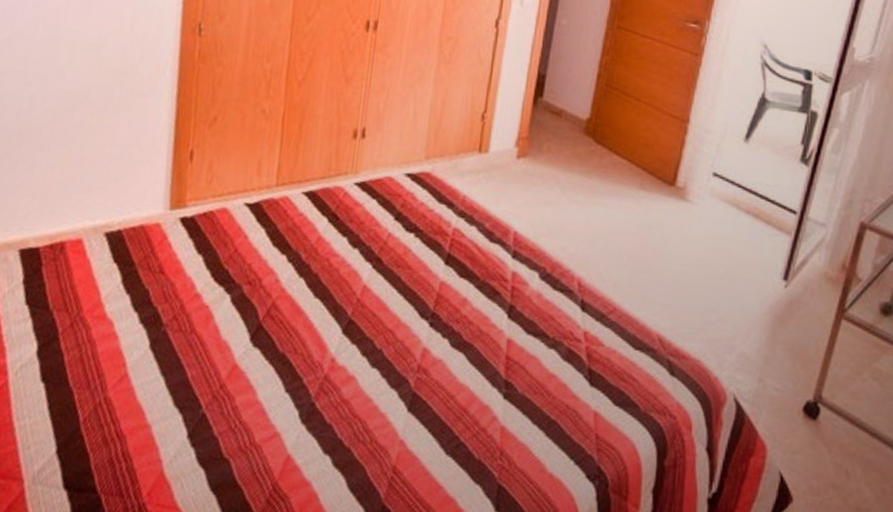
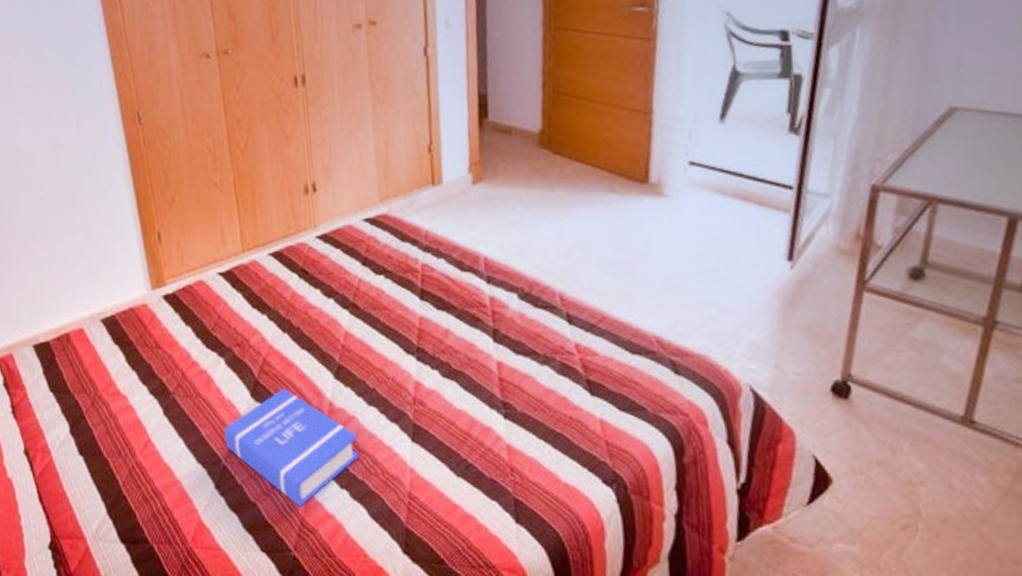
book: none [210,336,353,469] -> present [224,388,359,507]

